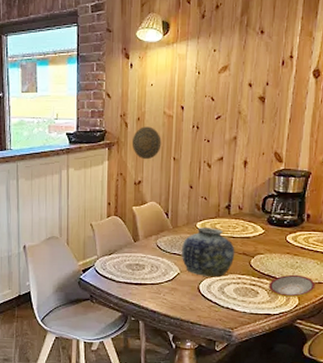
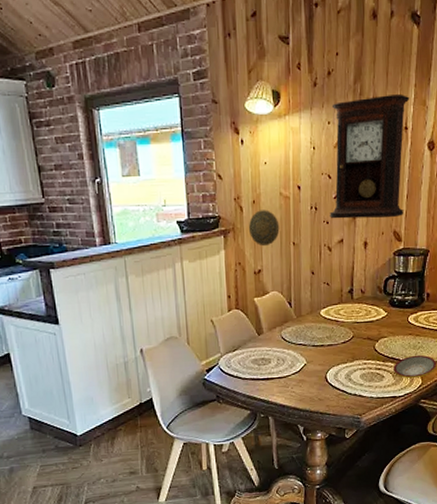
vase: present [182,227,235,277] -> none [307,314,360,365]
pendulum clock: none [211,26,296,140] -> present [330,95,410,219]

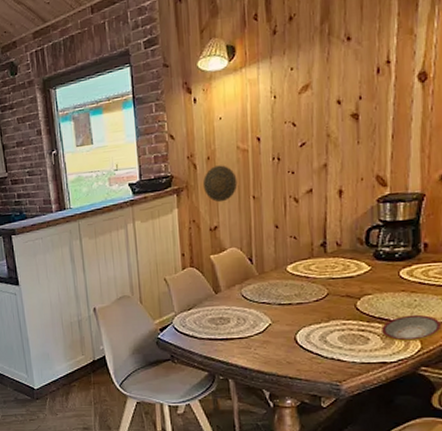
pendulum clock: present [330,95,410,219] -> none [294,26,392,168]

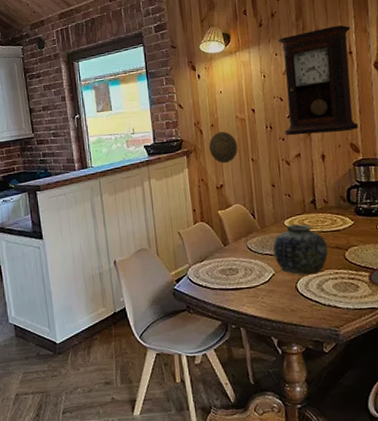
vase: none [271,270,337,326] -> present [273,224,328,275]
pendulum clock: none [294,26,392,168] -> present [277,25,359,136]

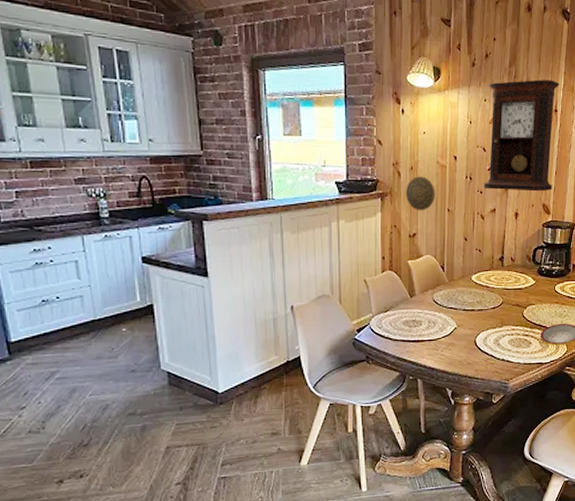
vase: present [273,224,328,275] -> none [458,280,509,330]

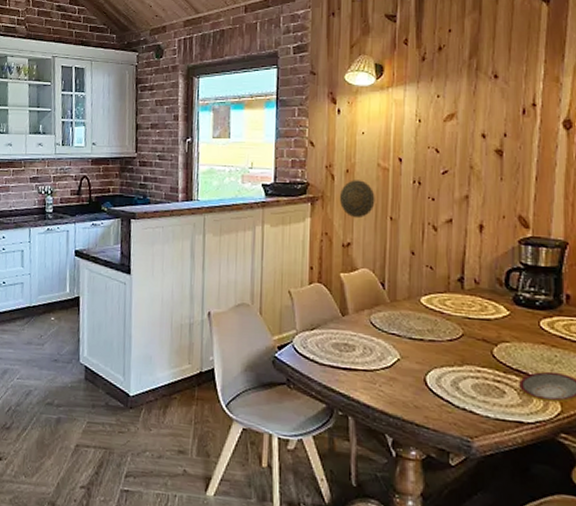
pendulum clock: present [483,79,560,192] -> none [436,70,539,201]

